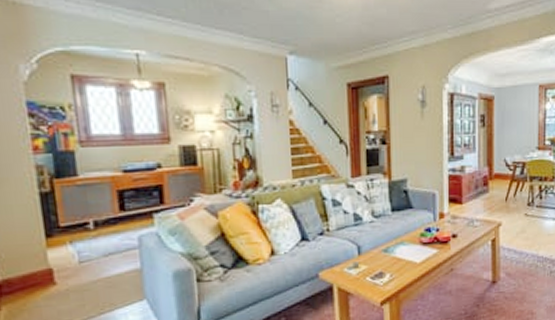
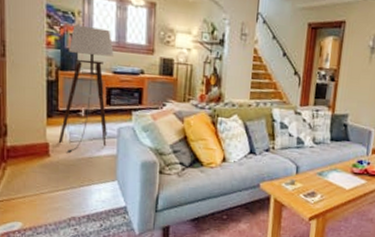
floor lamp: none [61,121,127,276] -> present [58,25,114,153]

